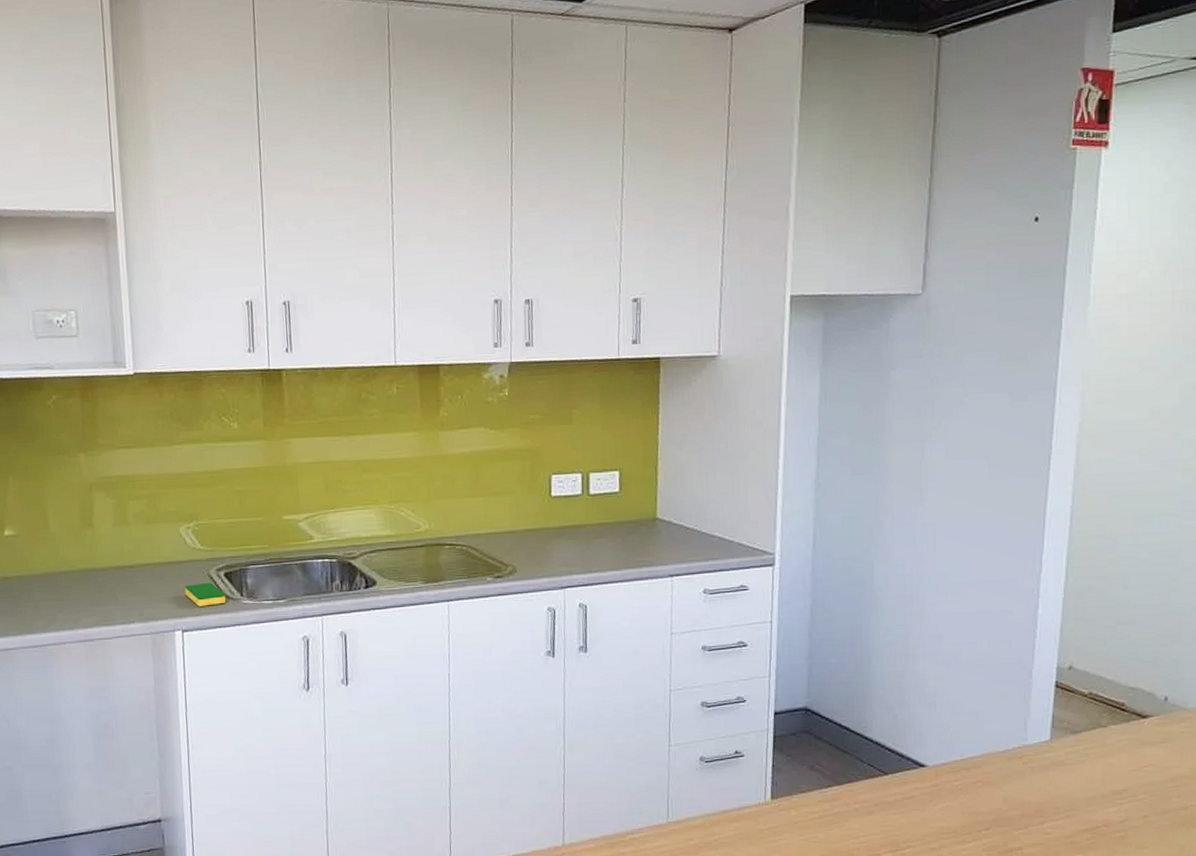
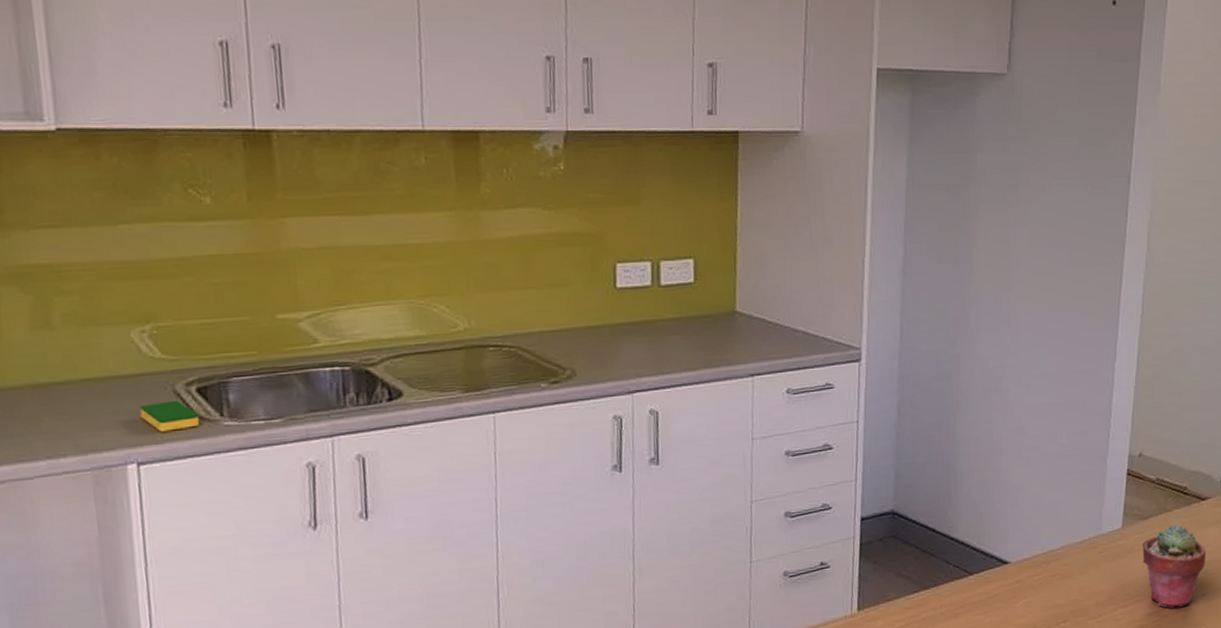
potted succulent: none [1074,742,1149,828] -> present [1142,525,1206,609]

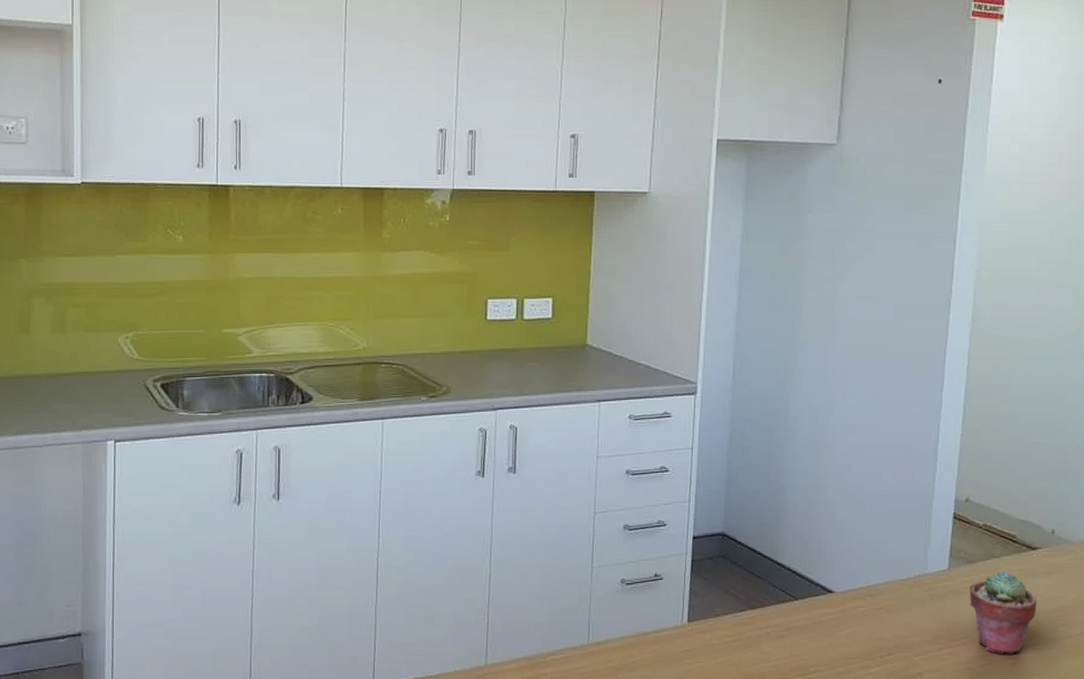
dish sponge: present [139,400,200,432] -> none [120,392,161,417]

